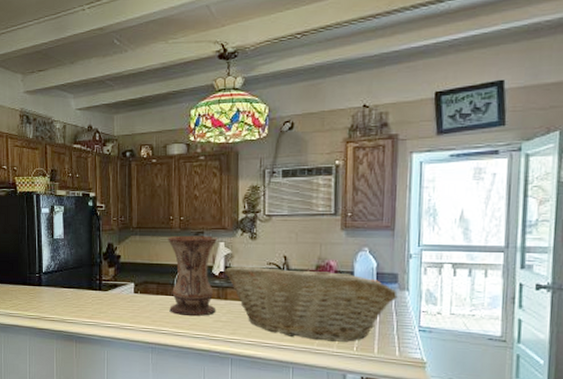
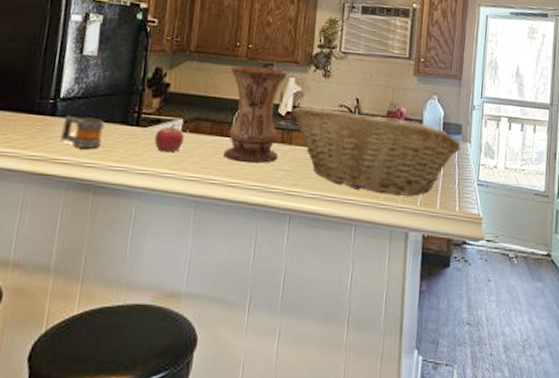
mug: none [48,284,76,309] -> present [60,115,105,149]
fruit: none [114,287,137,310] -> present [154,124,185,153]

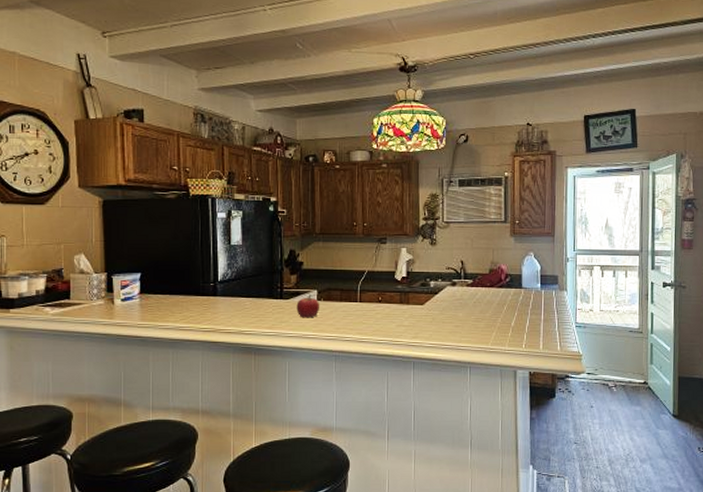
mug: present [60,115,105,149] -> none [223,294,256,319]
vase: present [223,66,289,163] -> none [351,241,400,321]
fruit basket: present [291,105,461,196] -> none [406,271,558,340]

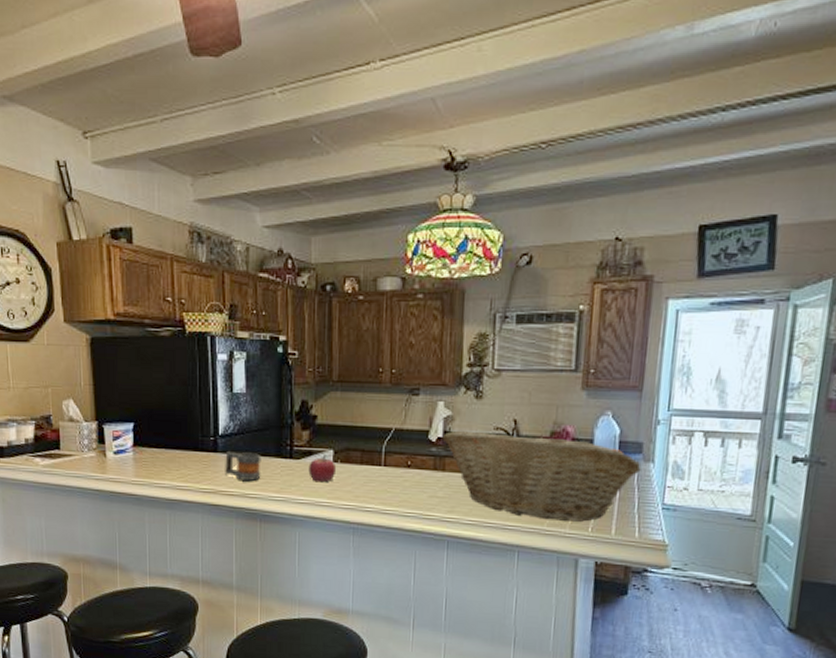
mug: none [223,294,256,319] -> present [225,450,261,481]
fruit basket: none [406,271,558,340] -> present [442,430,641,522]

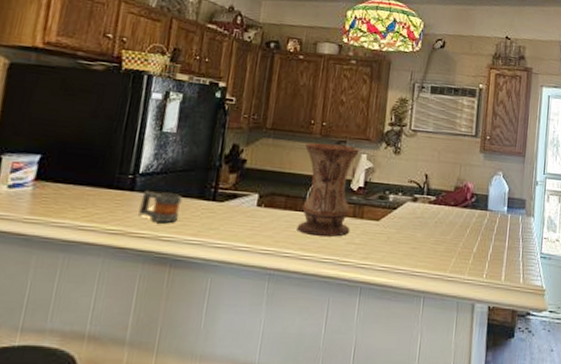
fruit: present [308,455,337,483] -> none [230,198,260,227]
vase: none [375,392,437,491] -> present [297,143,361,237]
fruit basket: present [442,430,641,522] -> none [363,181,525,269]

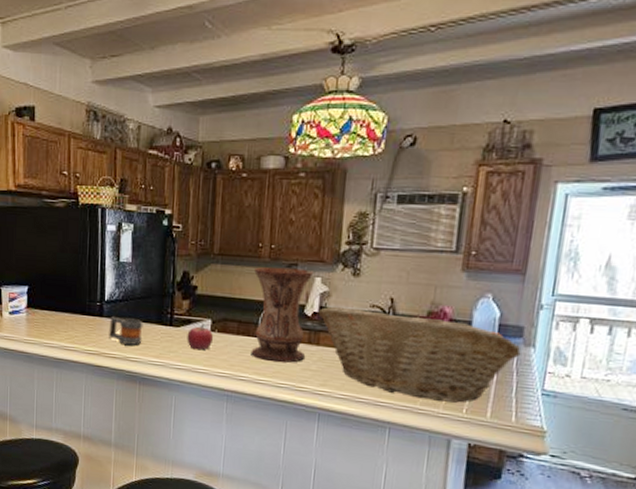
fruit: none [230,198,260,227] -> present [187,324,214,350]
fruit basket: none [363,181,525,269] -> present [318,306,521,403]

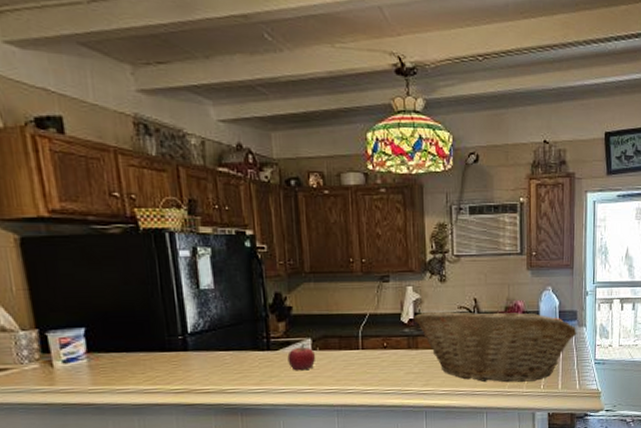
mug: present [109,315,143,345] -> none [197,348,239,377]
vase: present [250,267,314,363] -> none [348,279,407,370]

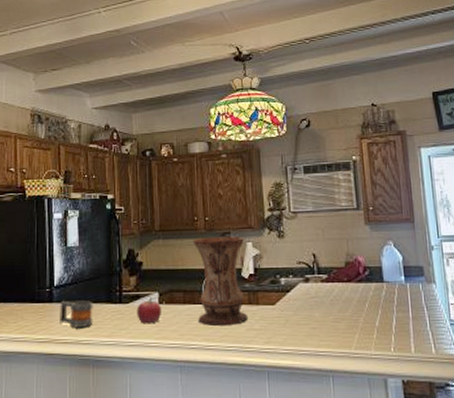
mug: none [197,348,239,377] -> present [60,300,93,328]
vase: none [348,279,407,370] -> present [193,236,249,325]
fruit basket: present [413,311,577,383] -> none [253,266,426,343]

